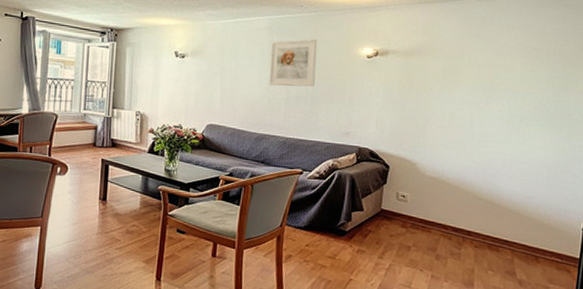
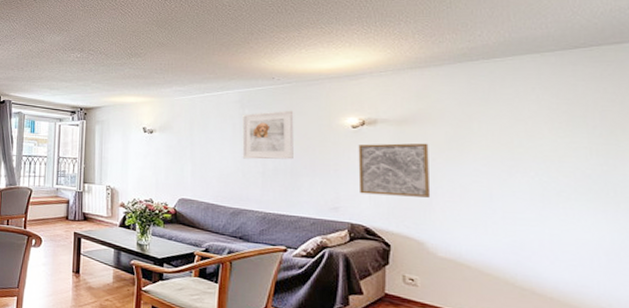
wall art: none [368,73,428,123] -> present [358,143,431,198]

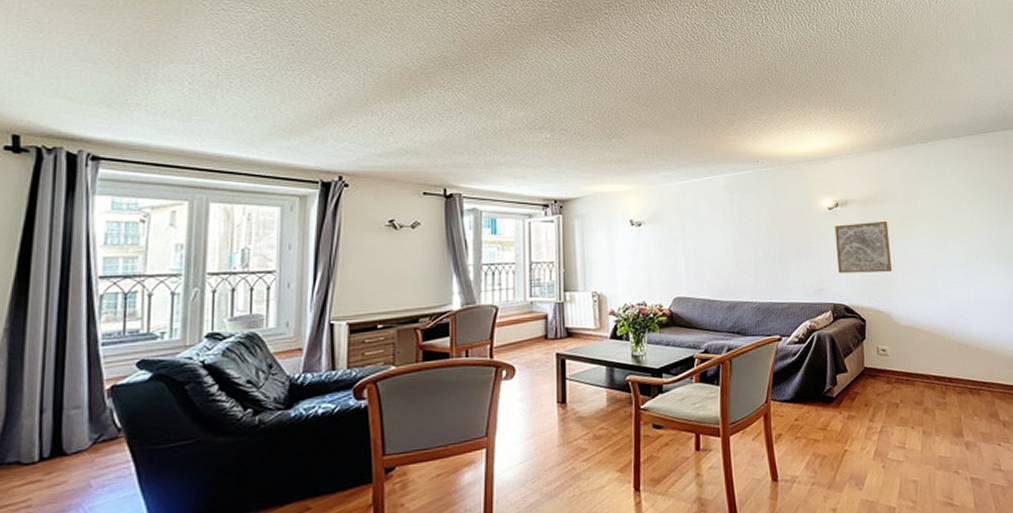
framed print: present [242,110,294,160] -> none [732,194,781,248]

